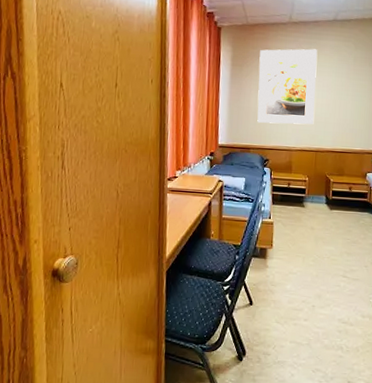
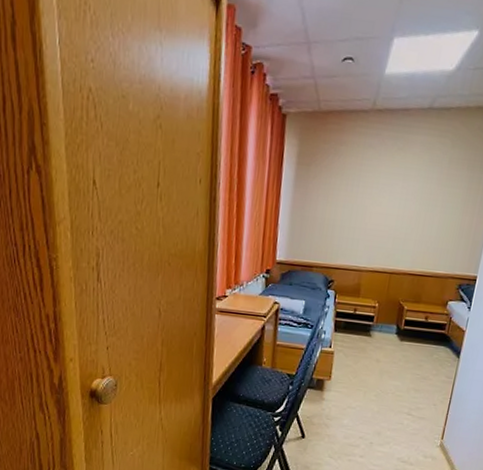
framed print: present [257,49,318,125] -> none [323,144,405,241]

